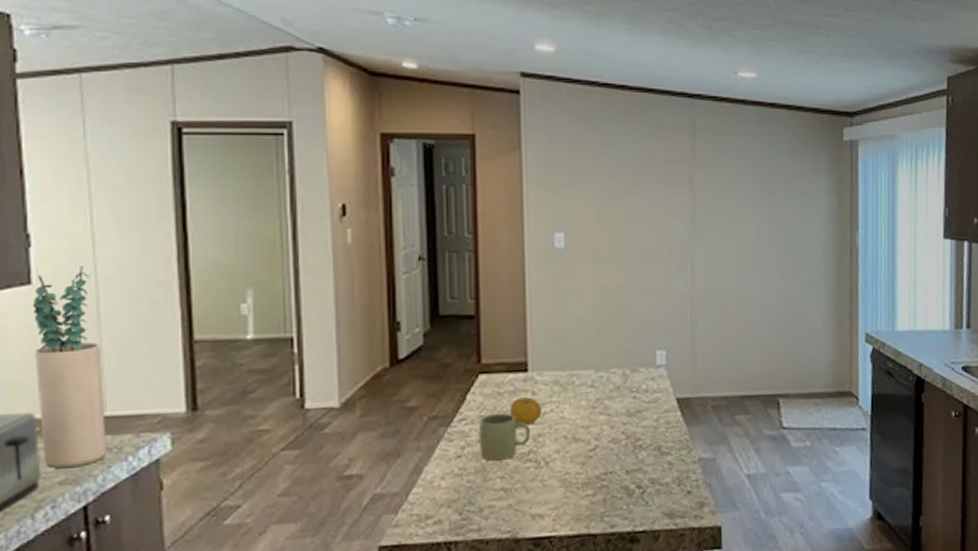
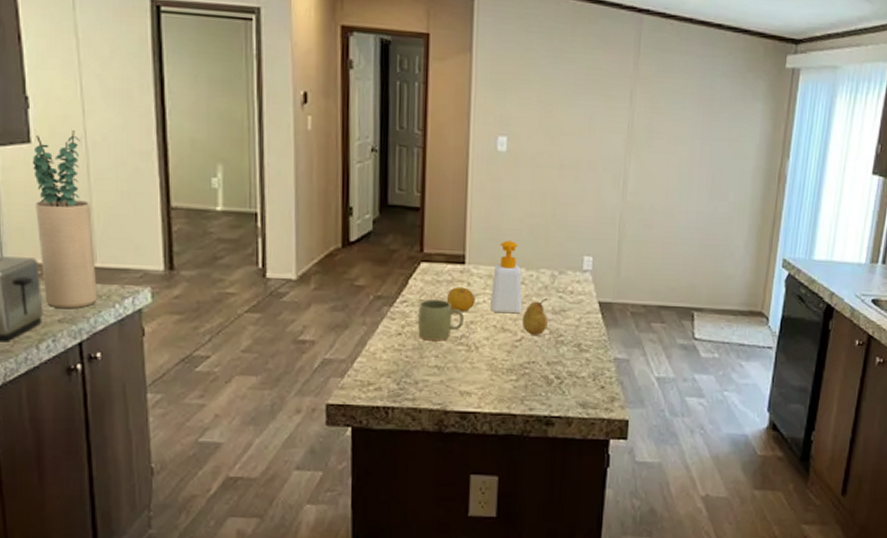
soap bottle: none [558,341,594,422] -> present [490,240,523,314]
fruit: none [594,401,623,443] -> present [521,299,548,336]

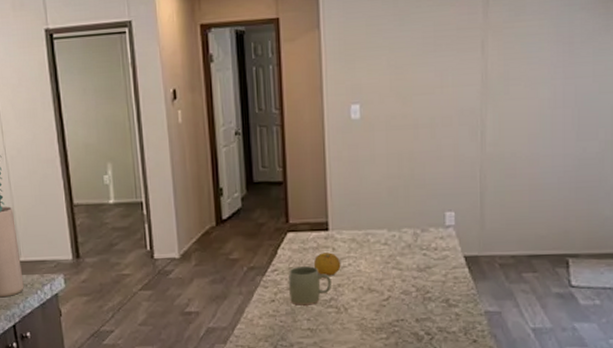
soap bottle: present [490,240,523,314] -> none [355,204,387,275]
fruit: present [521,299,548,336] -> none [387,257,413,295]

